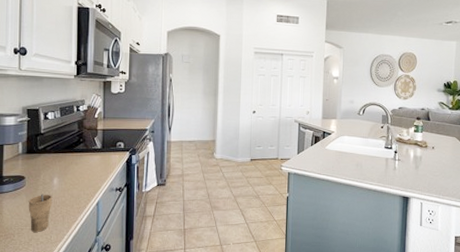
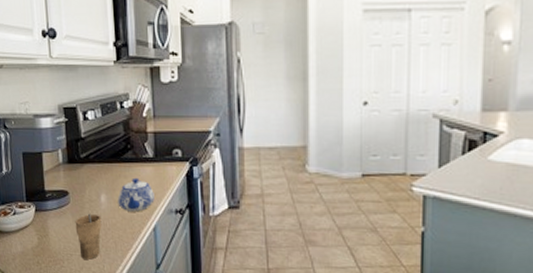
teapot: none [68,164,100,191] -> present [117,177,155,212]

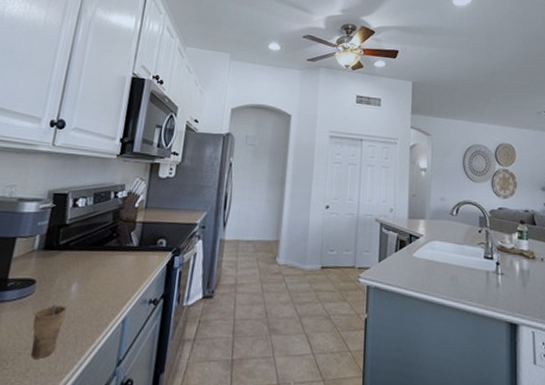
teapot: present [117,177,155,212] -> none [89,266,131,303]

